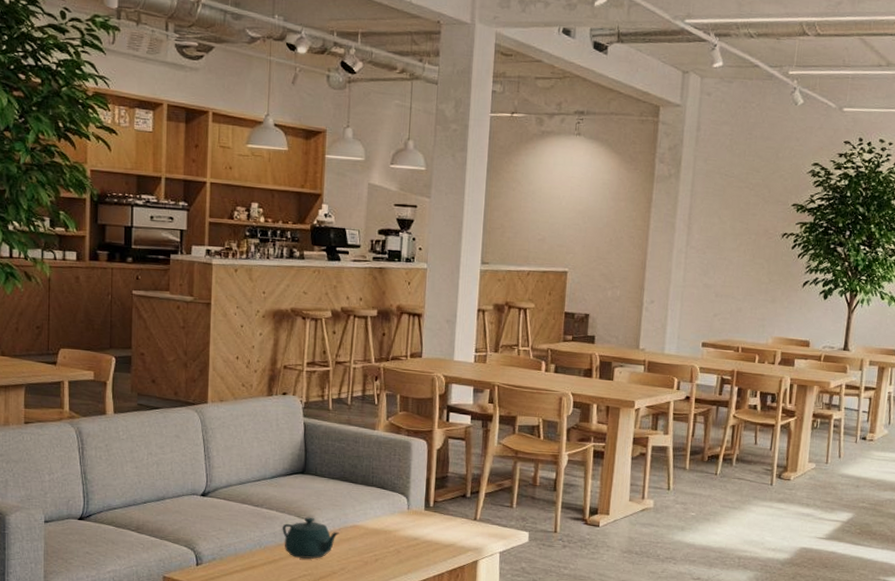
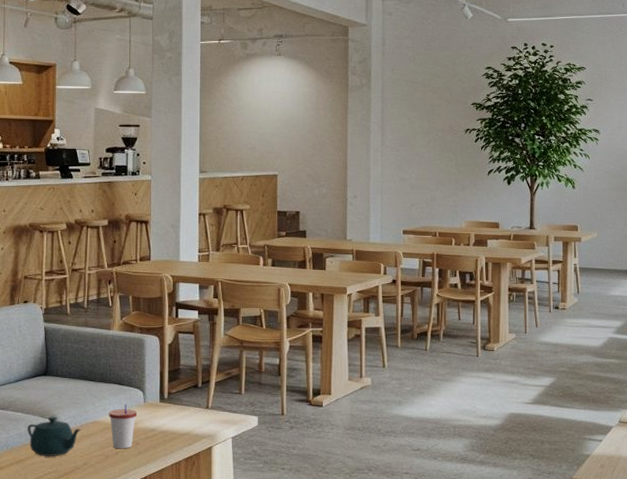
cup: none [369,509,400,556] -> present [108,404,138,449]

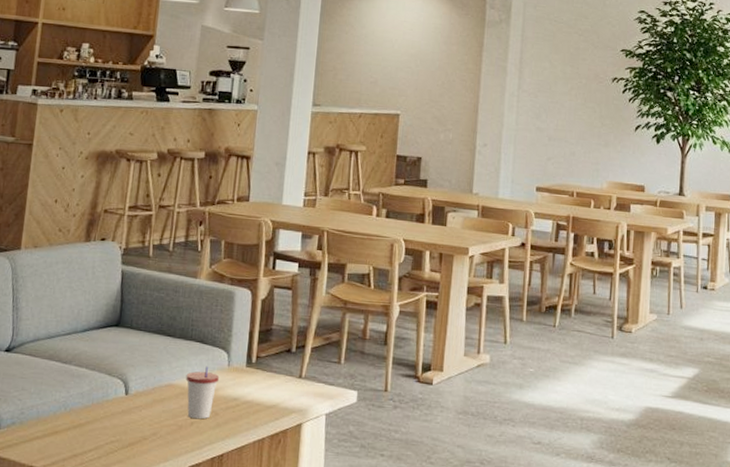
teapot: present [27,416,81,456] -> none [90,375,153,423]

